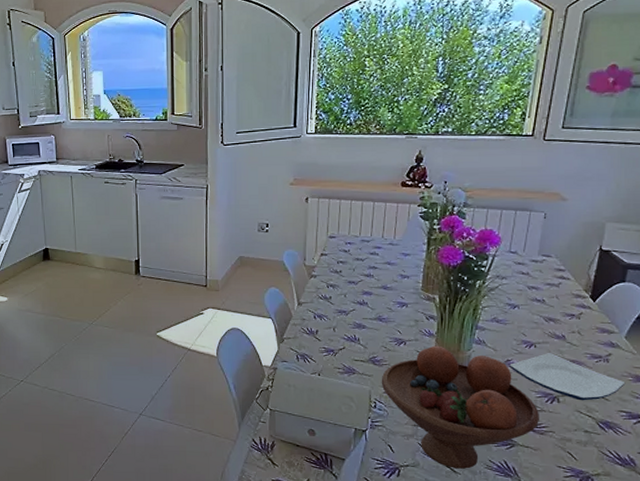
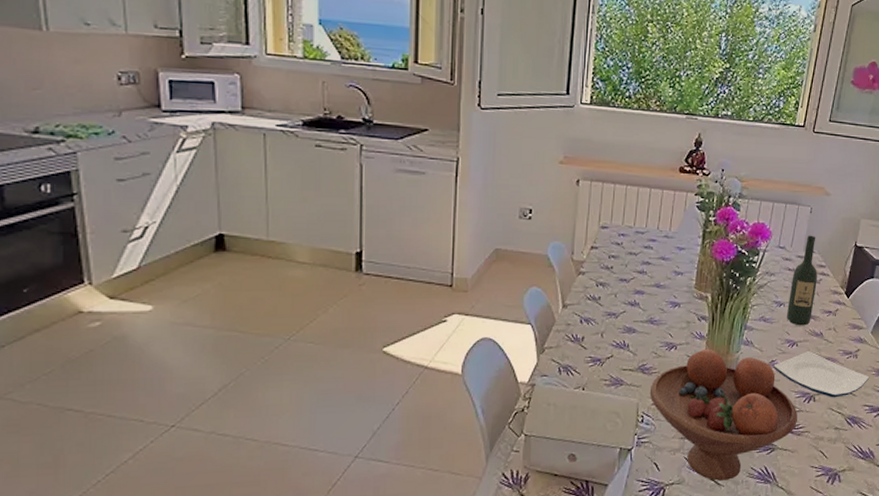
wine bottle: none [522,240,556,328] -> present [787,235,817,326]

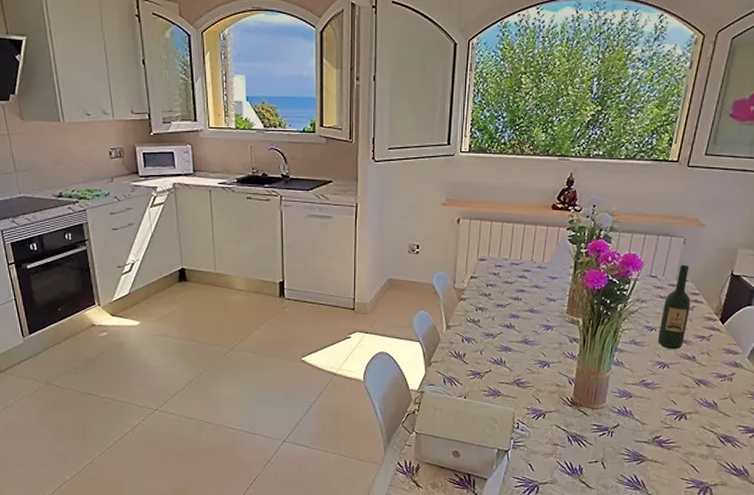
fruit bowl: present [649,348,798,481] -> none [524,367,669,484]
plate: present [773,351,870,398] -> none [644,373,745,417]

